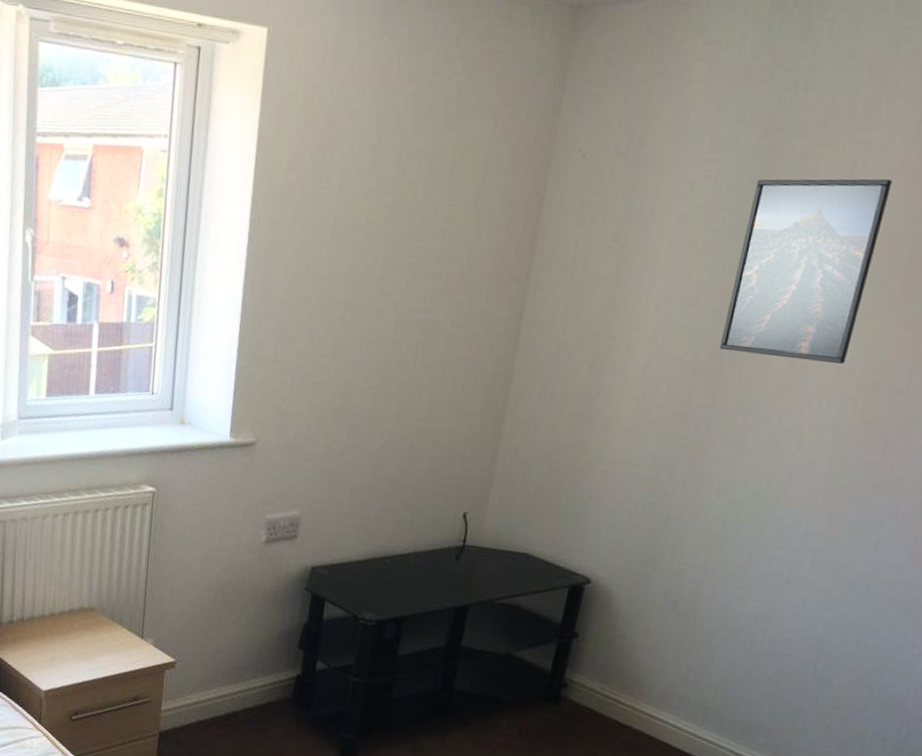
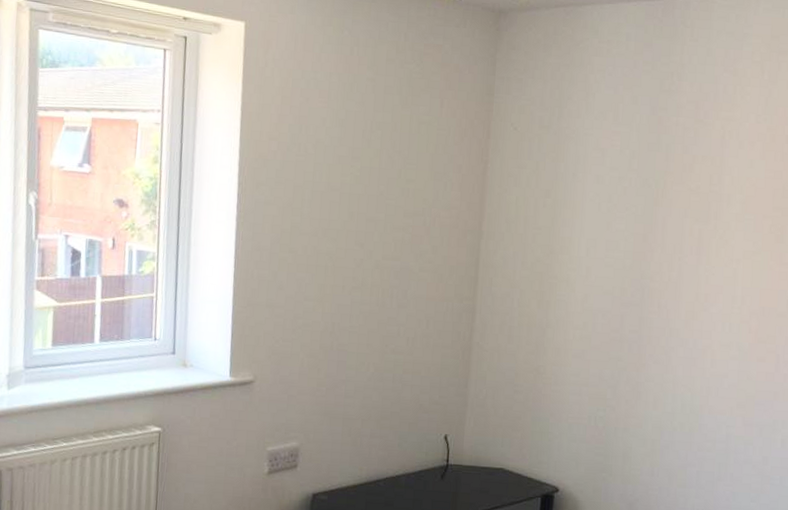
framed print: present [720,179,892,364] -> none [640,147,752,293]

